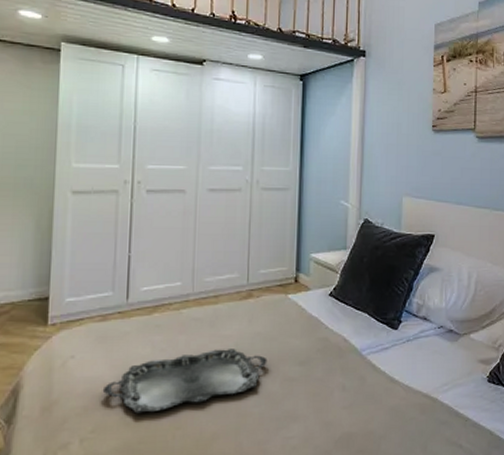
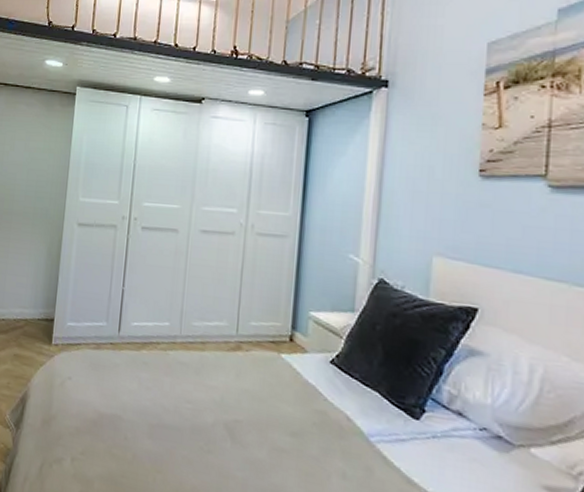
serving tray: present [102,349,267,414] -> none [93,396,255,452]

